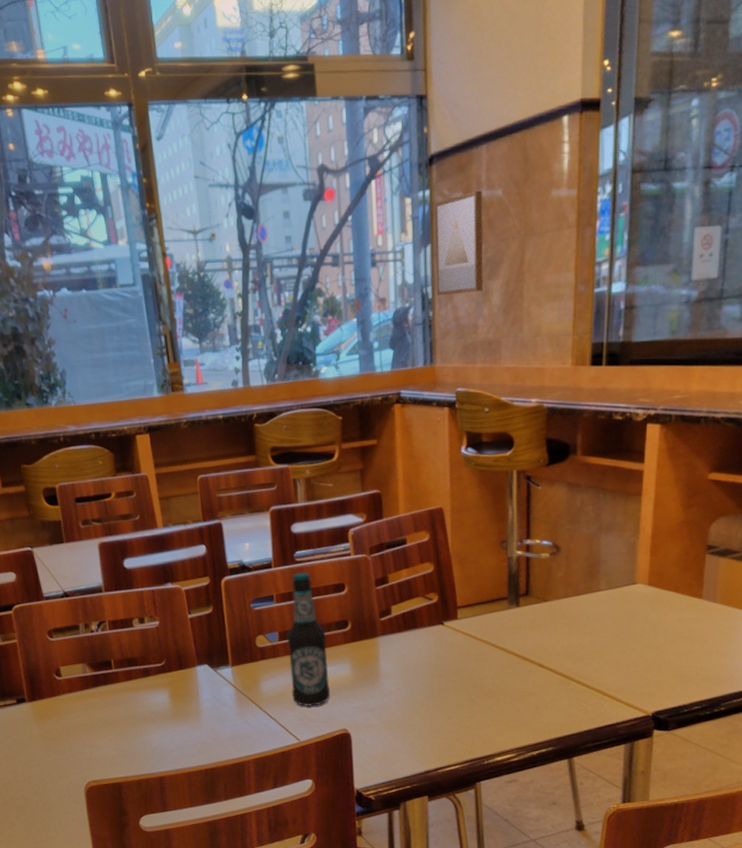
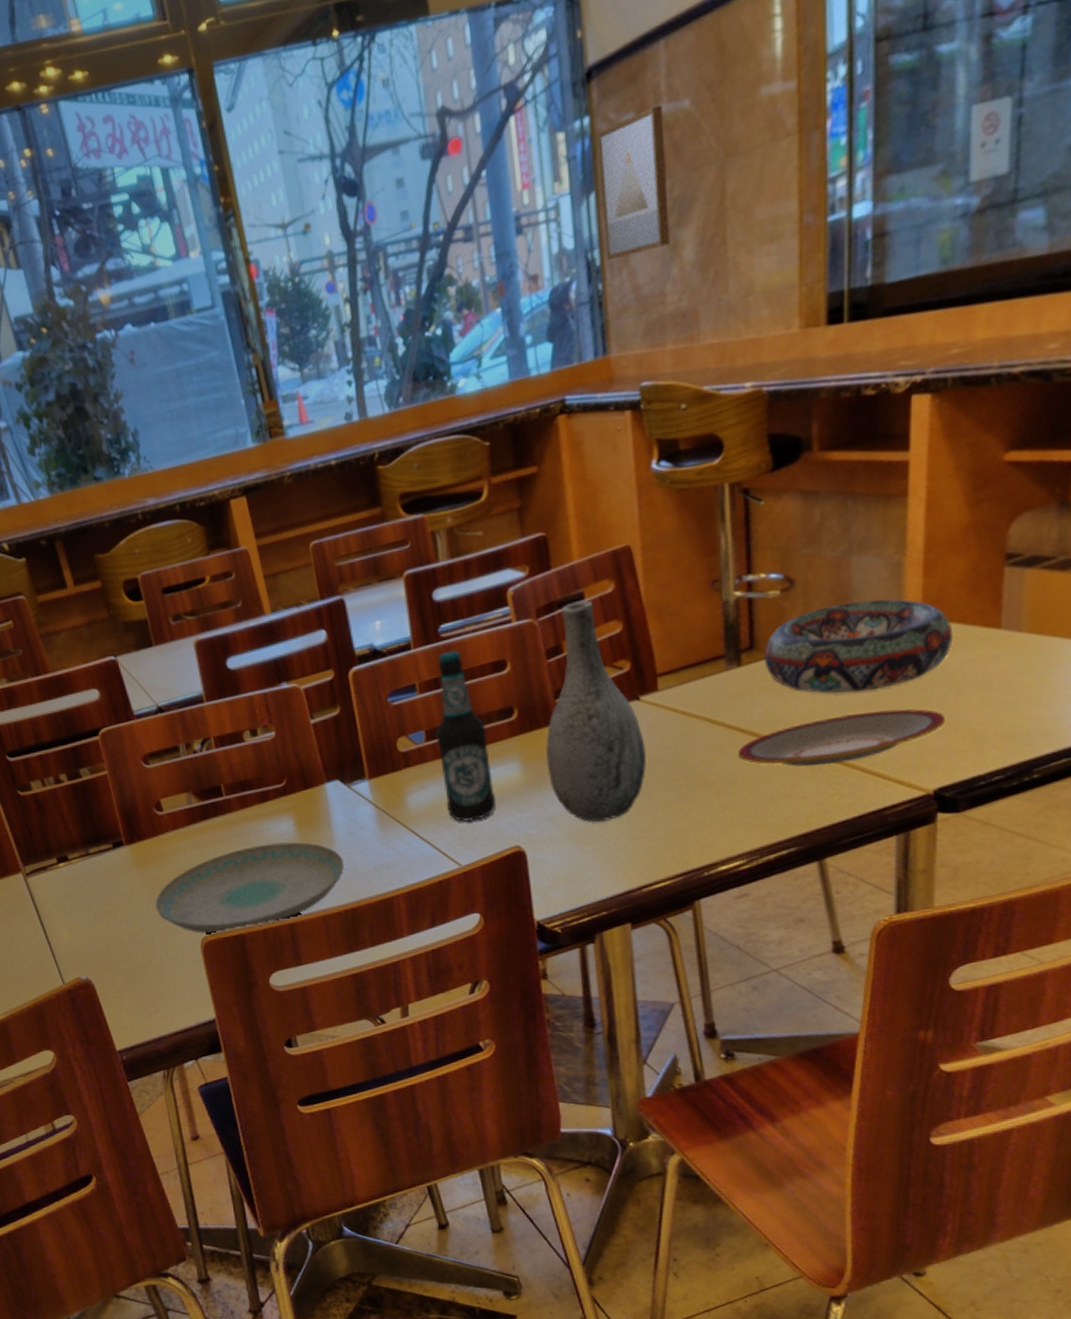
plate: none [49,711,207,781] -> present [155,842,344,934]
vase: none [371,545,446,715] -> present [546,600,646,822]
plate: none [514,650,662,687] -> present [738,709,946,766]
decorative bowl: none [536,568,669,635] -> present [764,599,953,694]

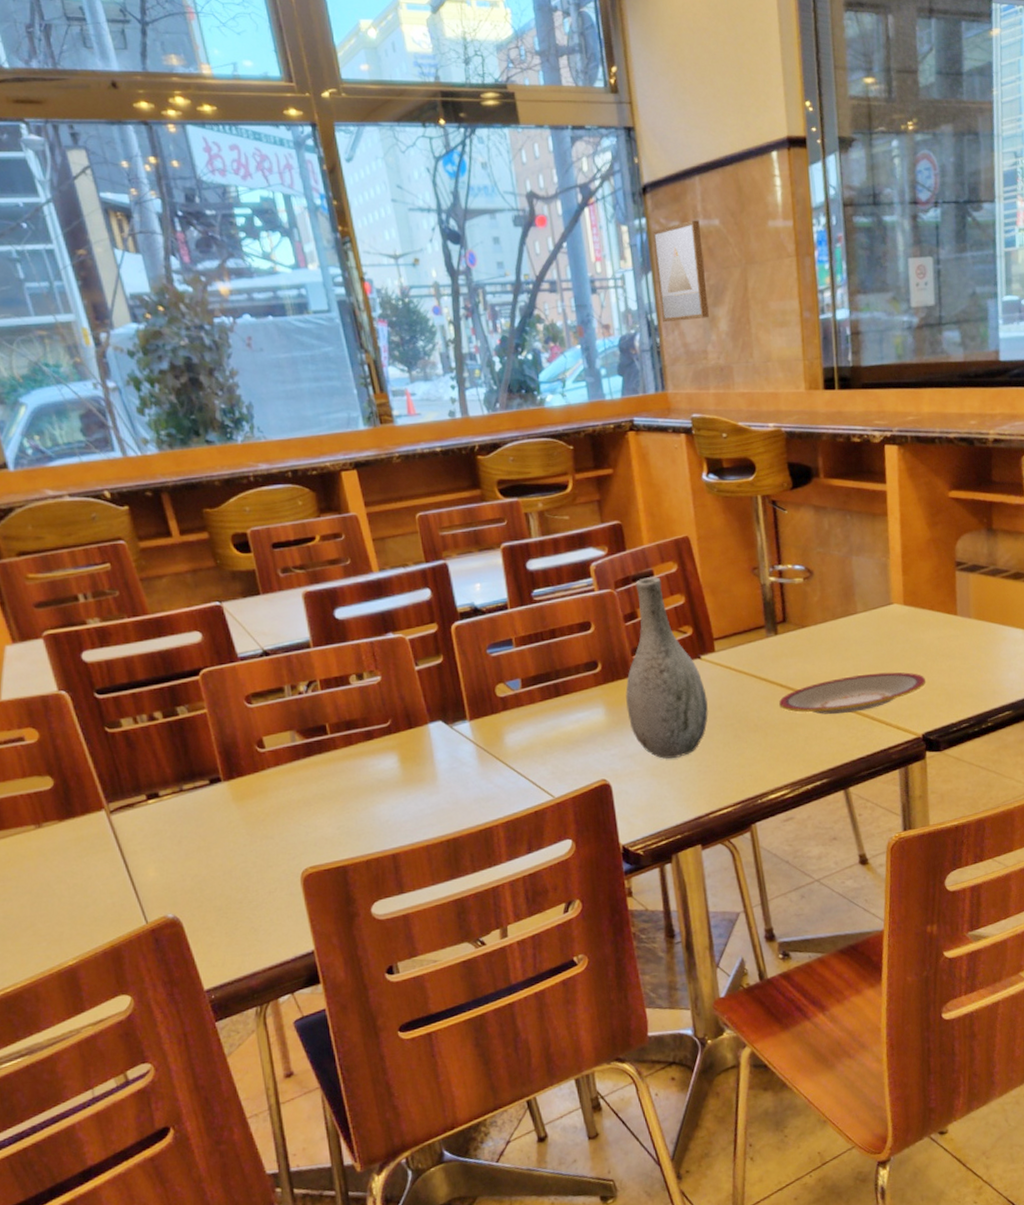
plate: present [155,842,344,934] -> none [253,777,446,866]
bottle: present [436,650,497,823] -> none [530,611,585,759]
decorative bowl: present [764,599,953,694] -> none [794,589,926,659]

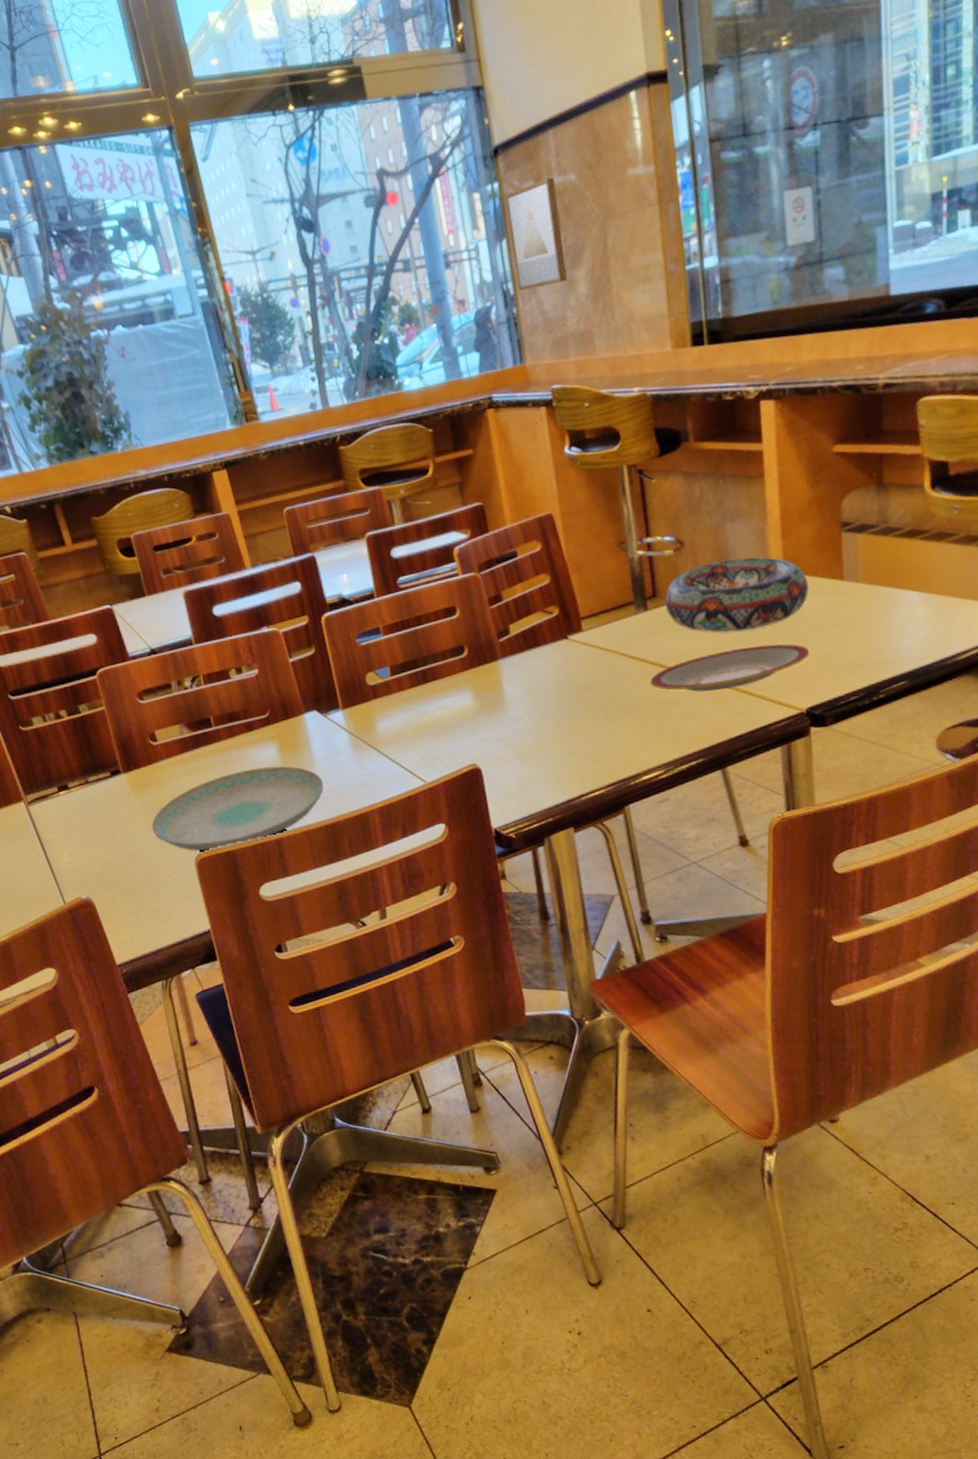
plate: none [253,777,446,866] -> present [151,766,324,851]
vase: present [625,577,708,759] -> none [493,557,577,742]
decorative bowl: none [794,589,926,659] -> present [664,557,809,633]

